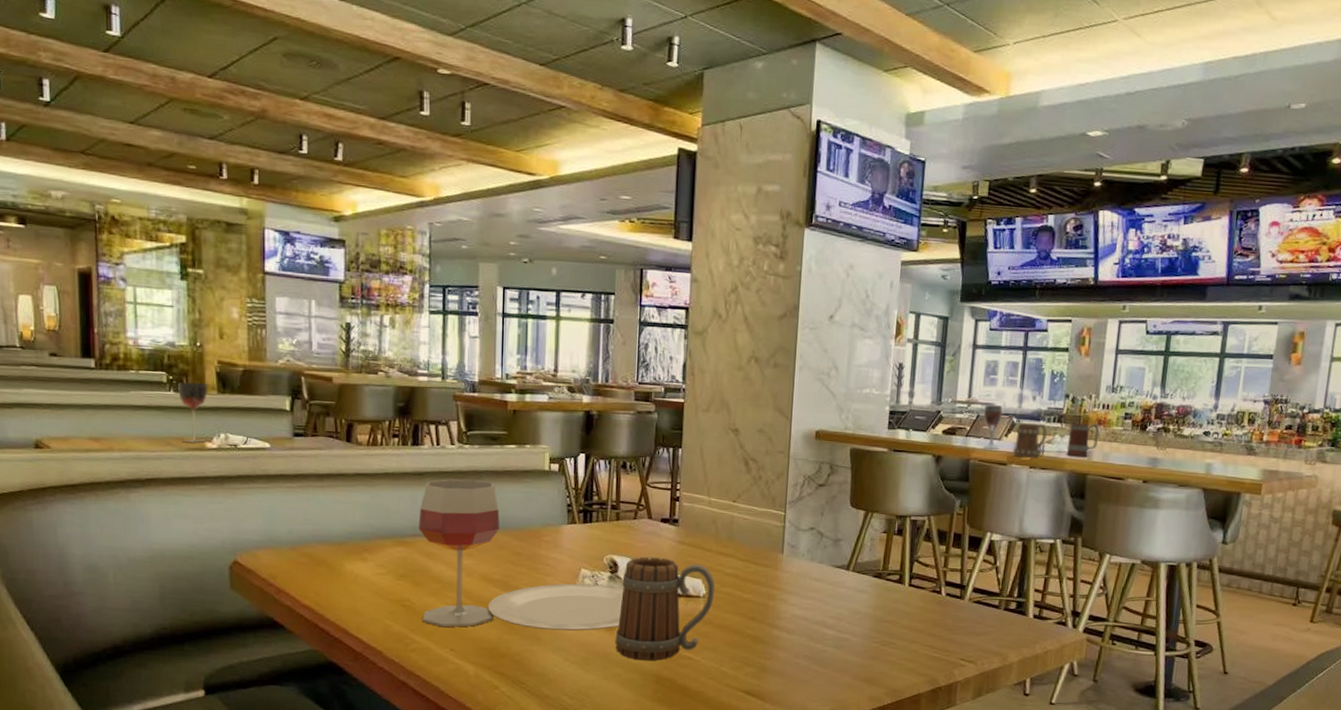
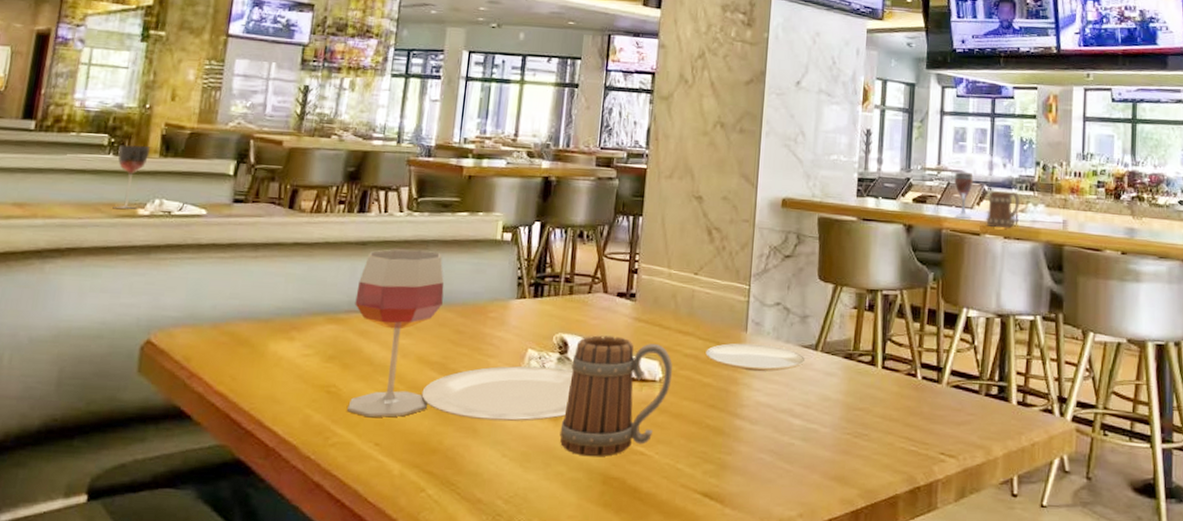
plate: none [745,563,838,589] -> present [705,343,806,372]
beer mug: present [1066,423,1100,459] -> none [1041,191,1073,228]

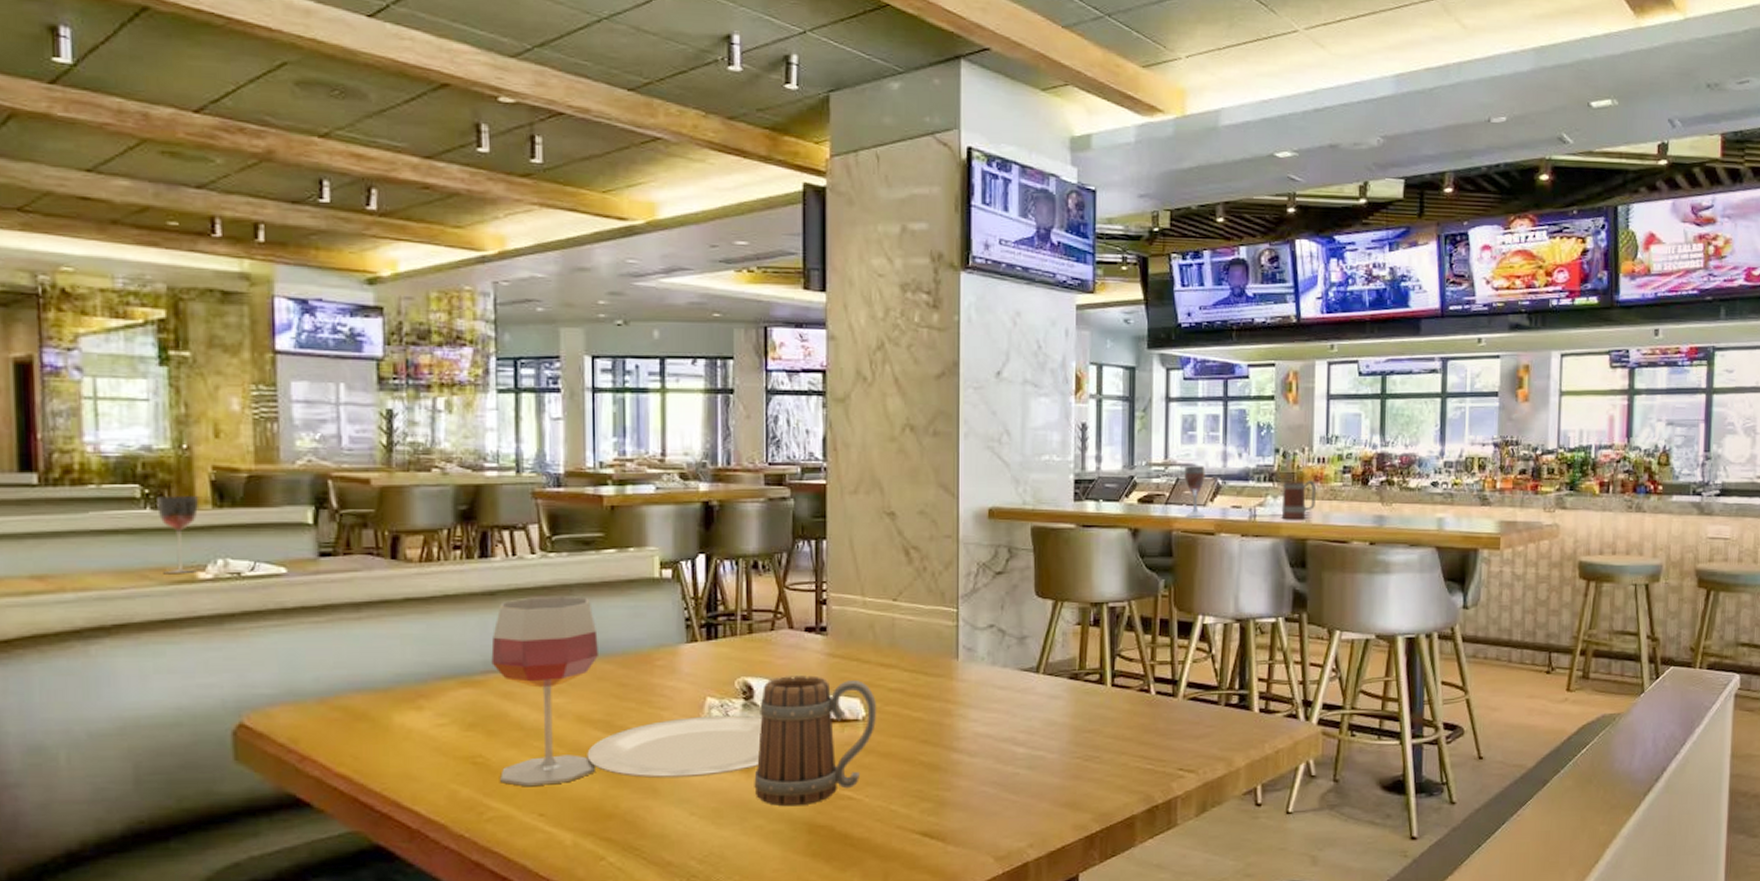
plate: present [705,343,806,372] -> none [913,671,1026,700]
beer mug: present [986,190,1020,229] -> none [1221,483,1259,526]
beer mug: none [1041,191,1073,228] -> present [1281,480,1317,521]

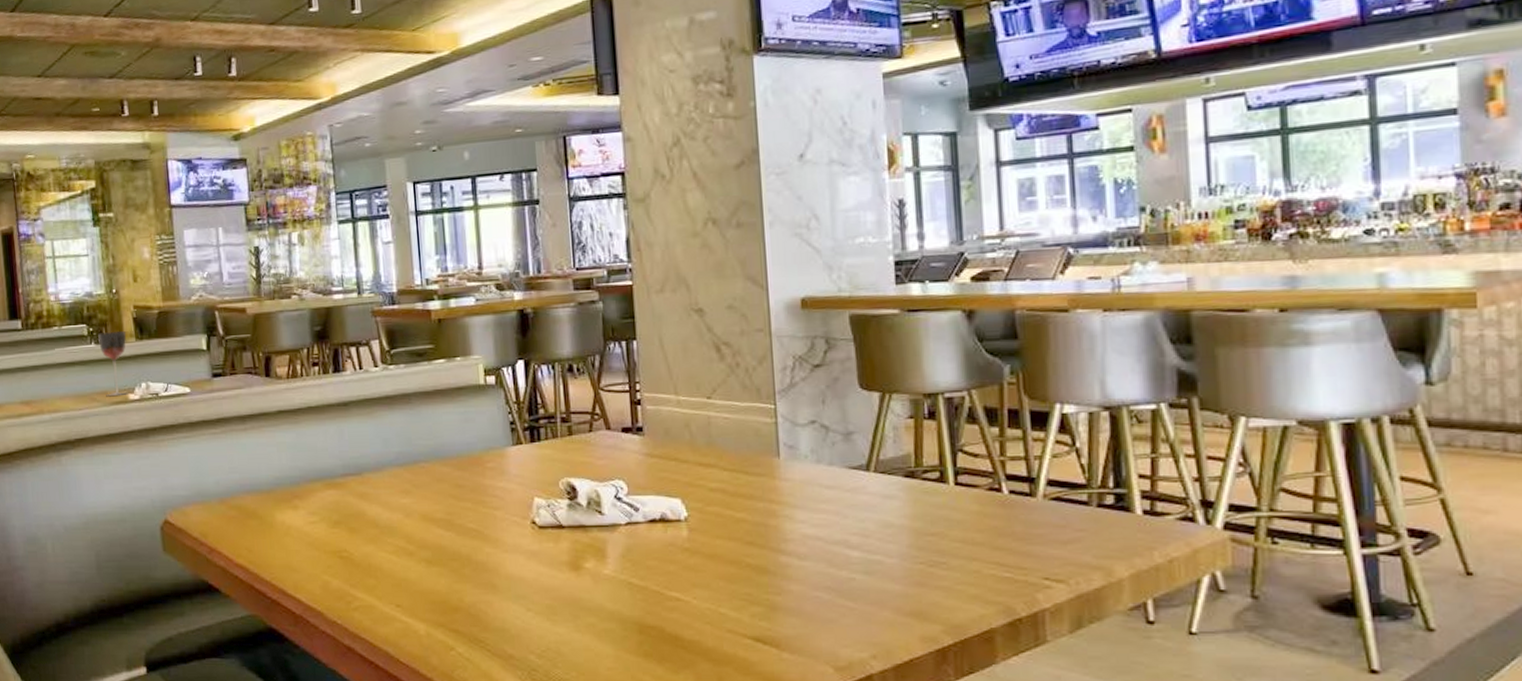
wineglass: present [491,595,598,787] -> none [348,404,441,580]
plate: present [587,715,763,779] -> none [432,515,588,575]
beer mug: present [754,675,877,807] -> none [583,476,699,606]
cup: present [1184,466,1206,518] -> none [1025,234,1056,295]
beer mug: present [1281,480,1317,521] -> none [1153,239,1201,290]

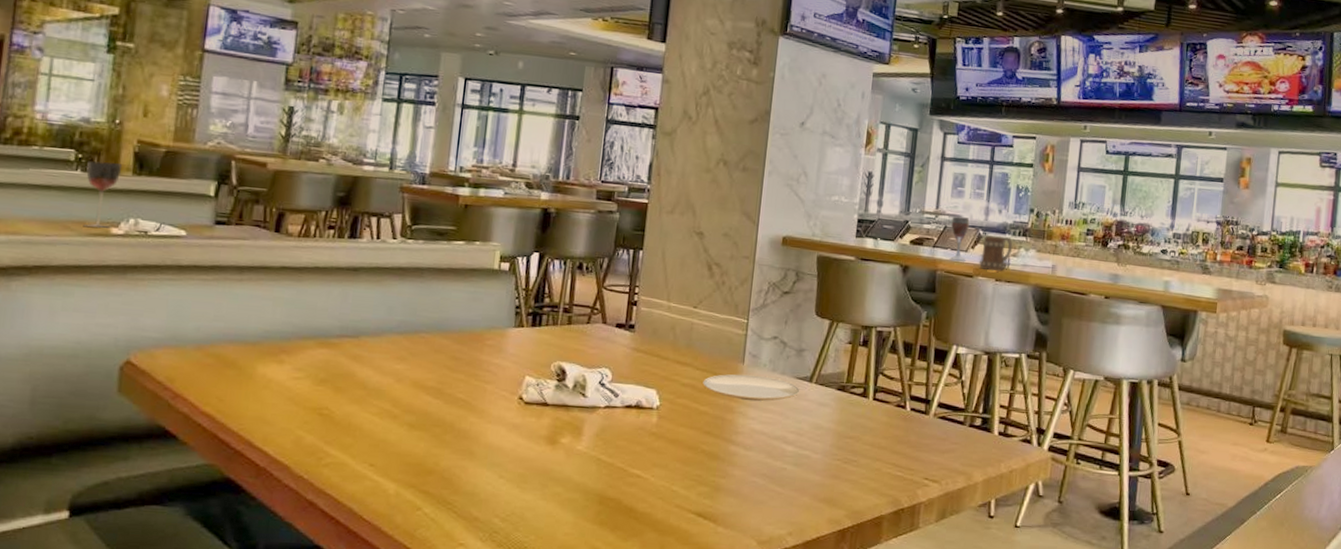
plate: none [734,469,856,500] -> present [703,374,800,401]
cup: none [1025,234,1056,295] -> present [949,216,970,262]
beer mug: none [1075,249,1122,299] -> present [979,234,1013,272]

